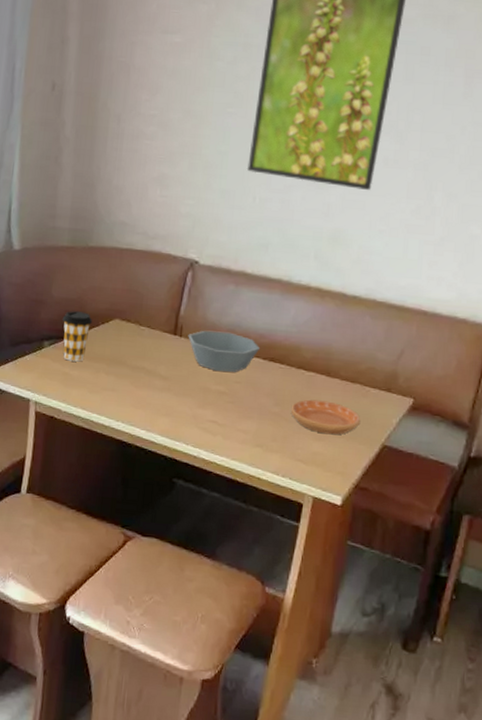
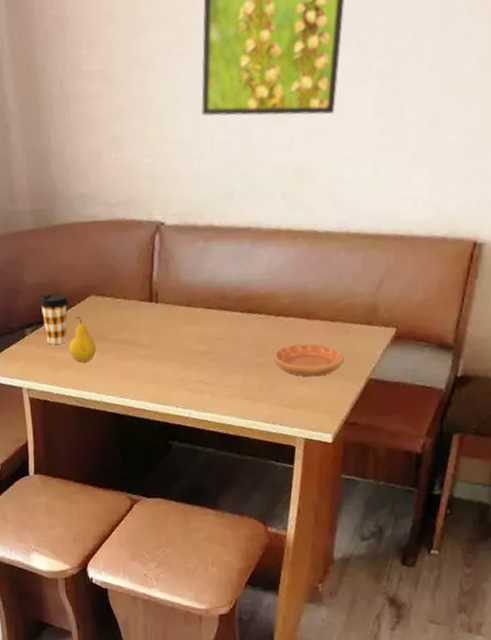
fruit: none [84,337,114,384] -> present [69,316,97,363]
bowl: present [188,330,260,372] -> none [164,290,236,332]

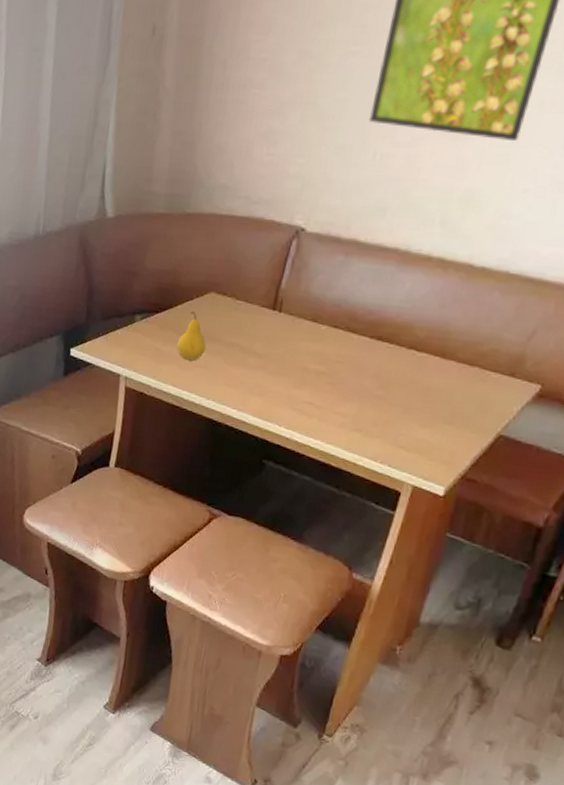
coffee cup: present [39,293,68,345] -> none [155,283,186,337]
saucer: present [274,343,345,377] -> none [396,382,476,422]

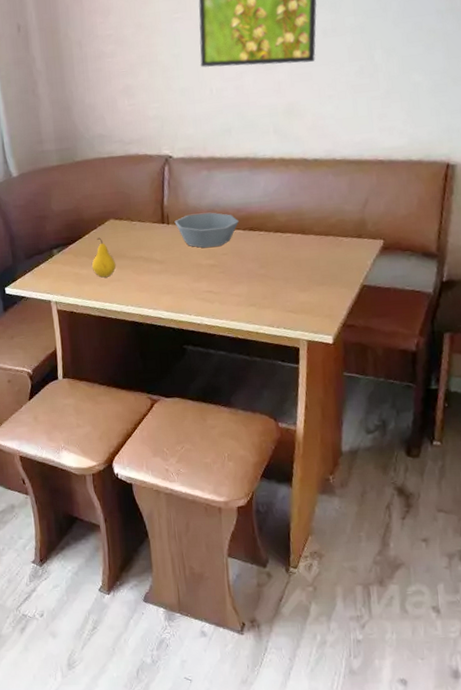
bowl: none [288,305,367,351] -> present [174,212,239,248]

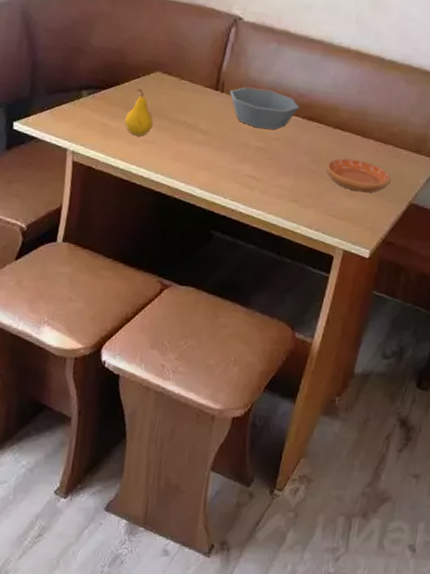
saucer: none [275,255,339,285] -> present [326,158,392,193]

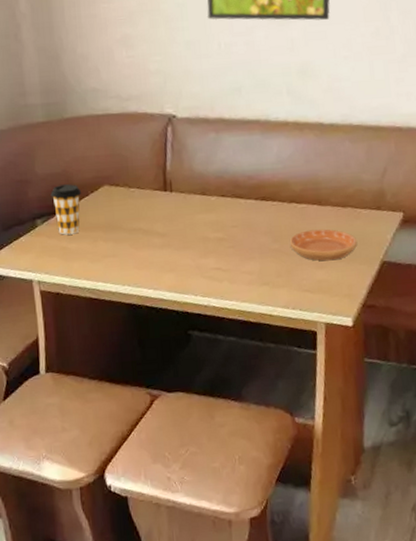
coffee cup: none [101,61,133,113] -> present [50,184,81,235]
fruit: present [124,89,154,136] -> none [82,206,111,253]
bowl: present [229,87,299,130] -> none [178,179,250,220]

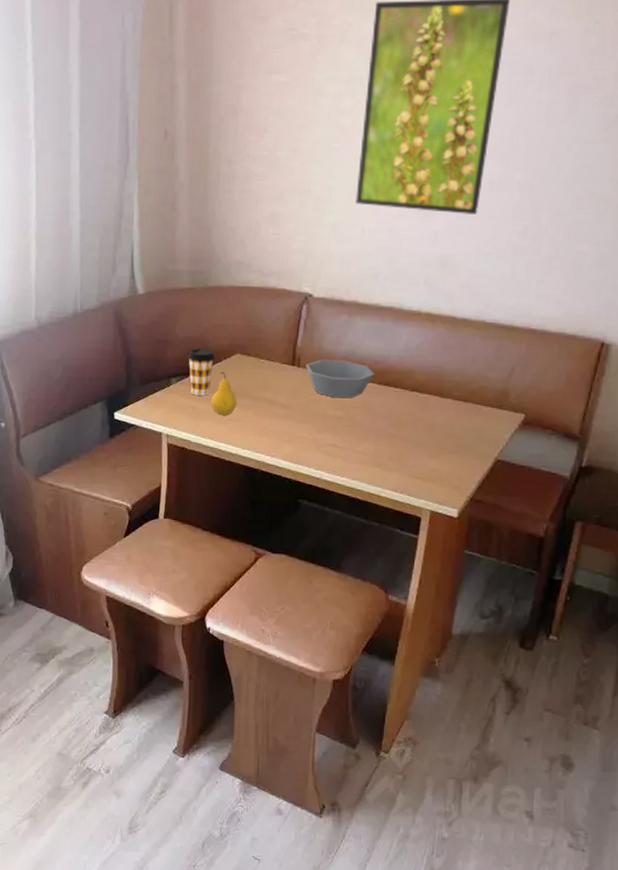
fruit: none [82,206,111,253] -> present [210,372,238,415]
bowl: none [178,179,250,220] -> present [305,359,374,398]
saucer: present [289,229,358,261] -> none [406,420,474,452]

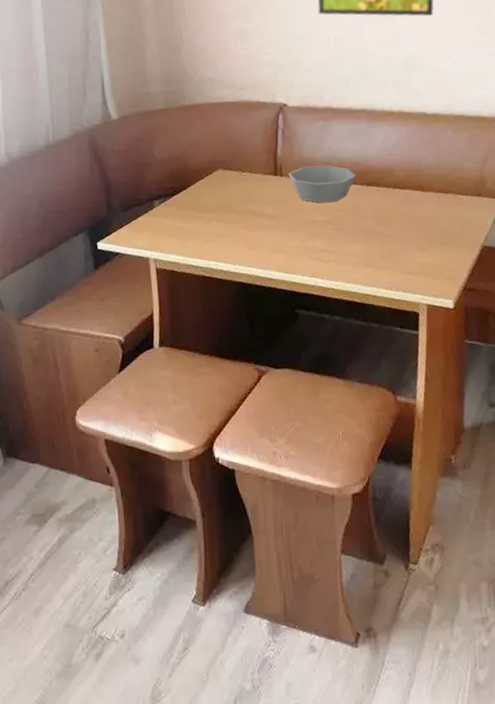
coffee cup: present [187,348,215,396] -> none [168,167,196,216]
fruit: present [210,372,238,415] -> none [196,189,224,233]

